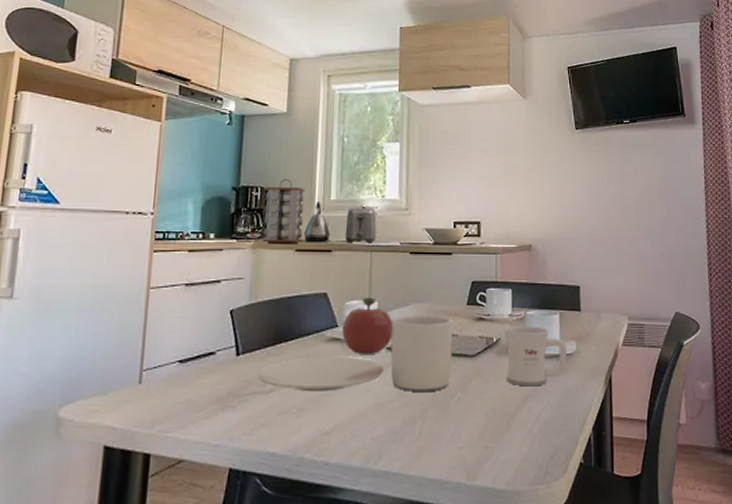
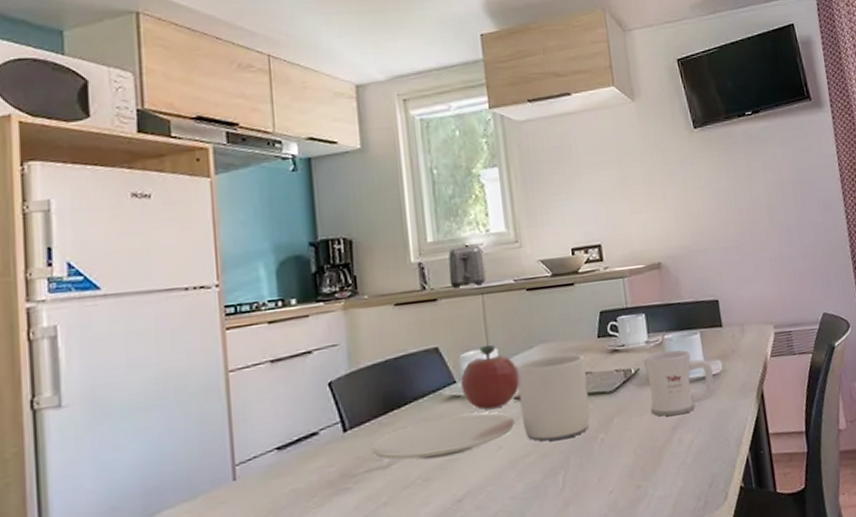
spice rack: present [263,178,305,244] -> none [349,224,401,302]
kettle: present [303,202,331,243] -> none [400,246,433,295]

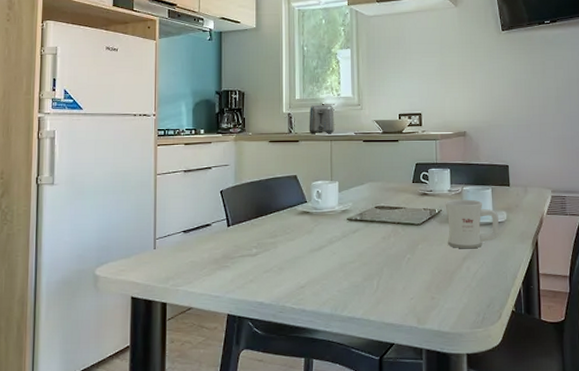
plate: present [370,413,515,460] -> none [245,226,346,255]
fruit: present [460,344,520,410] -> none [310,178,352,224]
mug: present [516,354,590,442] -> none [350,192,402,254]

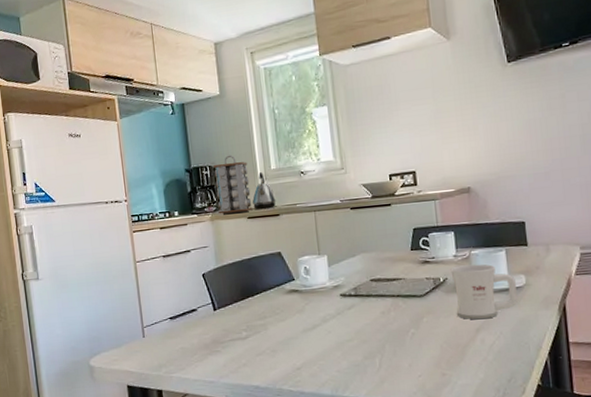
spice rack: none [243,82,275,137] -> present [213,155,252,215]
kettle: none [275,101,297,135] -> present [252,172,276,210]
toaster: present [309,105,335,135] -> none [288,172,318,207]

